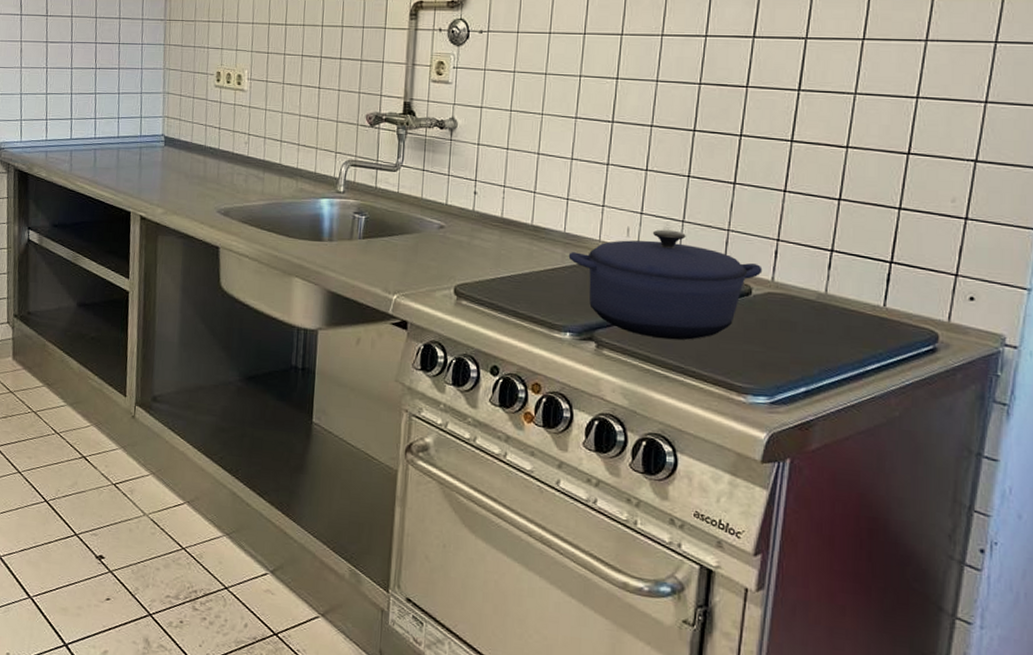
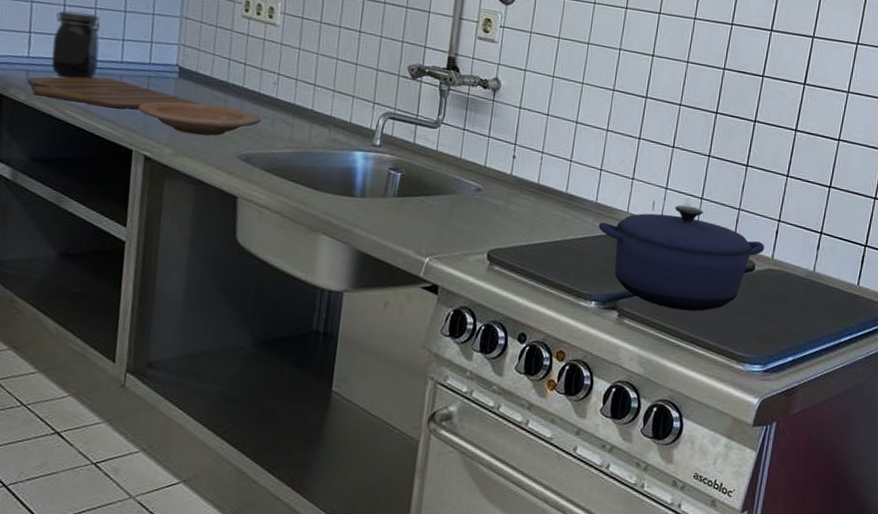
cutting board: none [47,151,184,177] -> present [27,76,201,109]
jar: none [64,97,100,155] -> present [51,10,100,79]
plate: none [133,166,236,195] -> present [138,101,261,136]

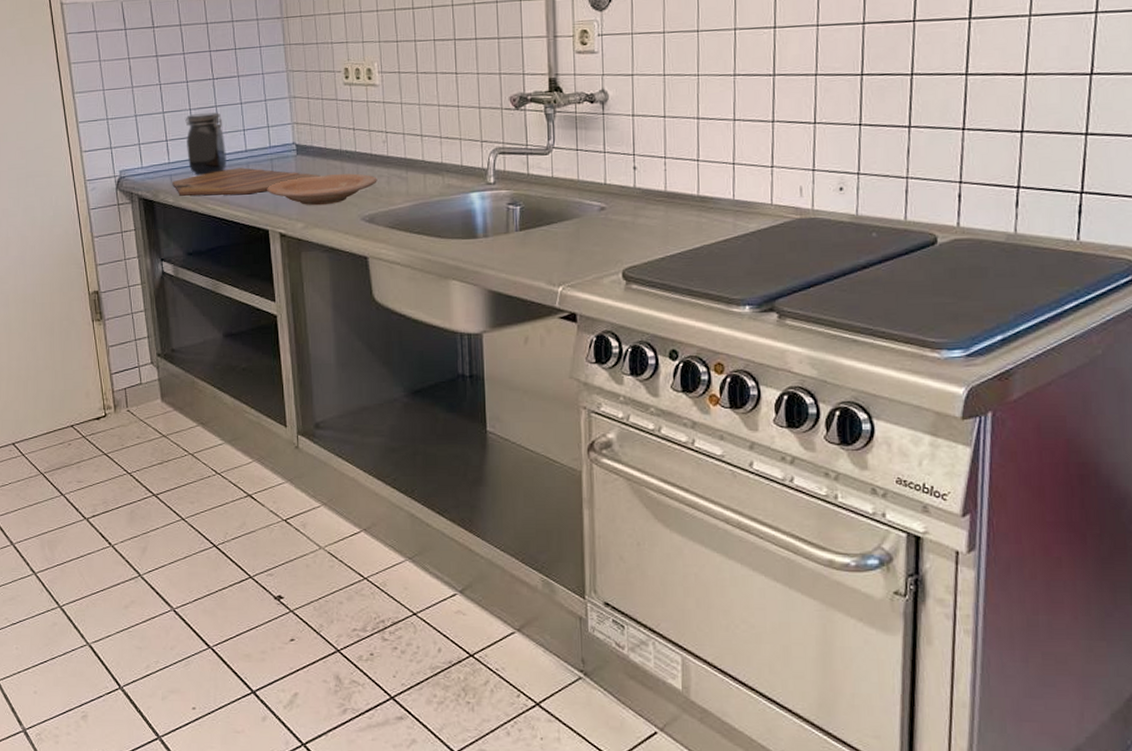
cooking pot: present [598,204,765,311] -> none [740,184,947,301]

